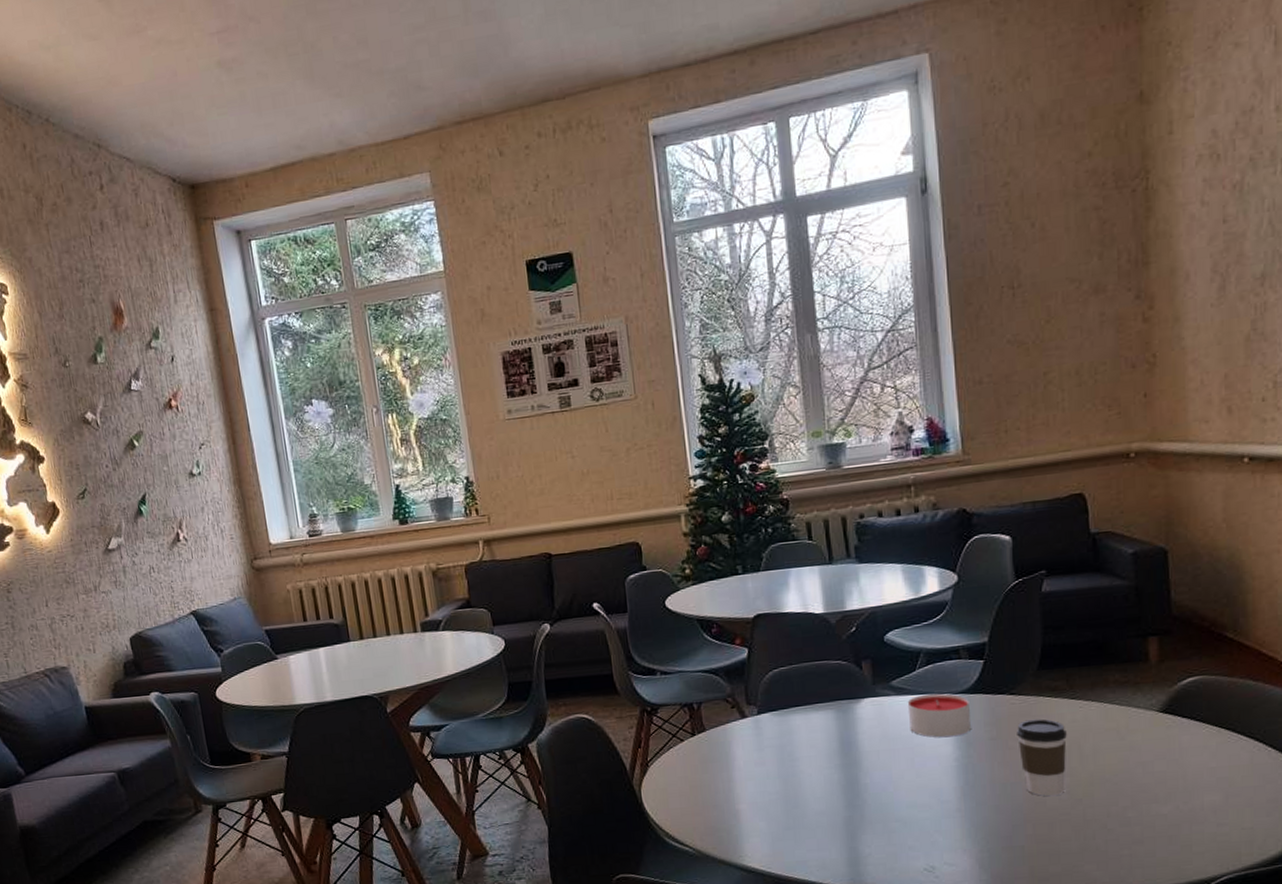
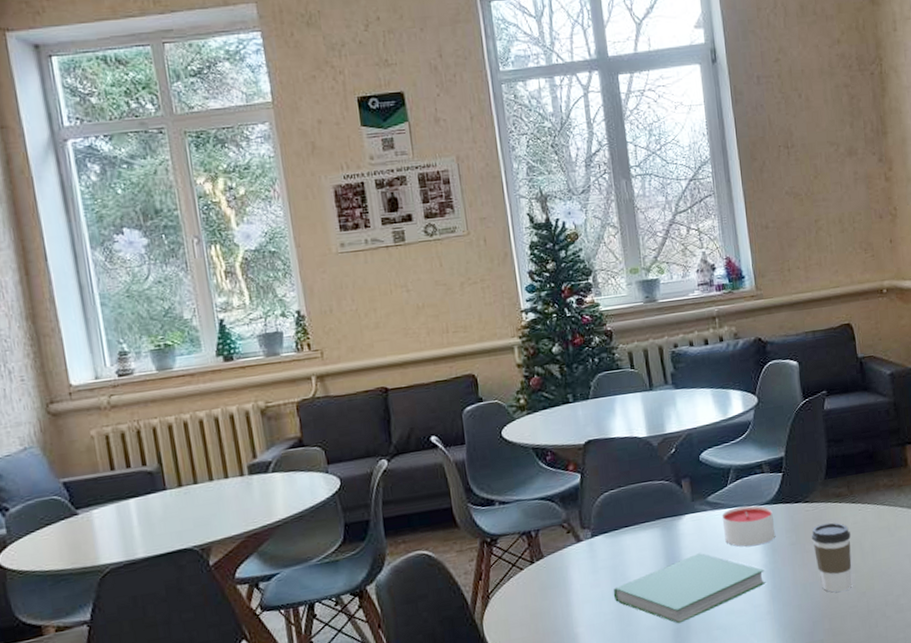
hardcover book: none [779,739,957,812] -> present [613,552,766,624]

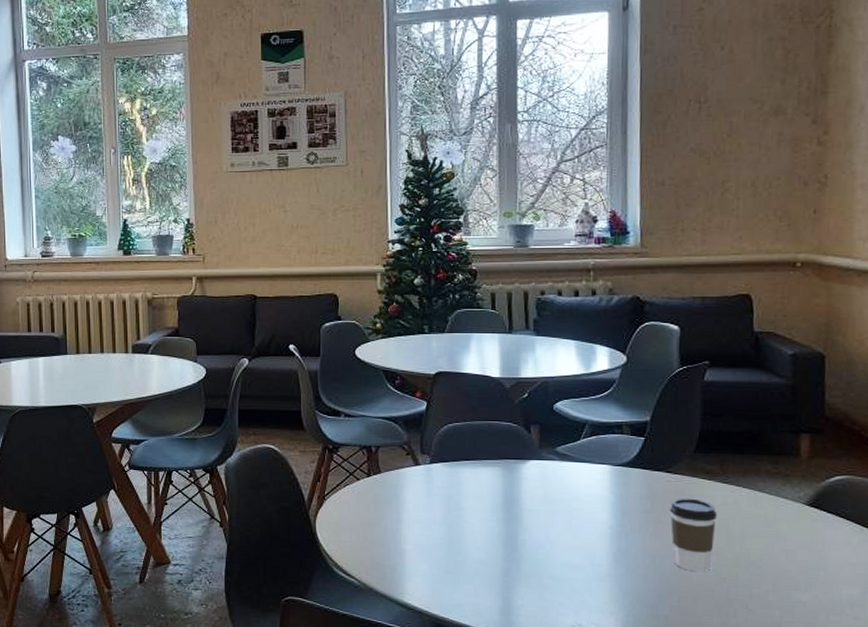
hardcover book: present [613,552,766,624] -> none [445,499,610,564]
candle: present [721,505,775,547] -> none [569,463,628,506]

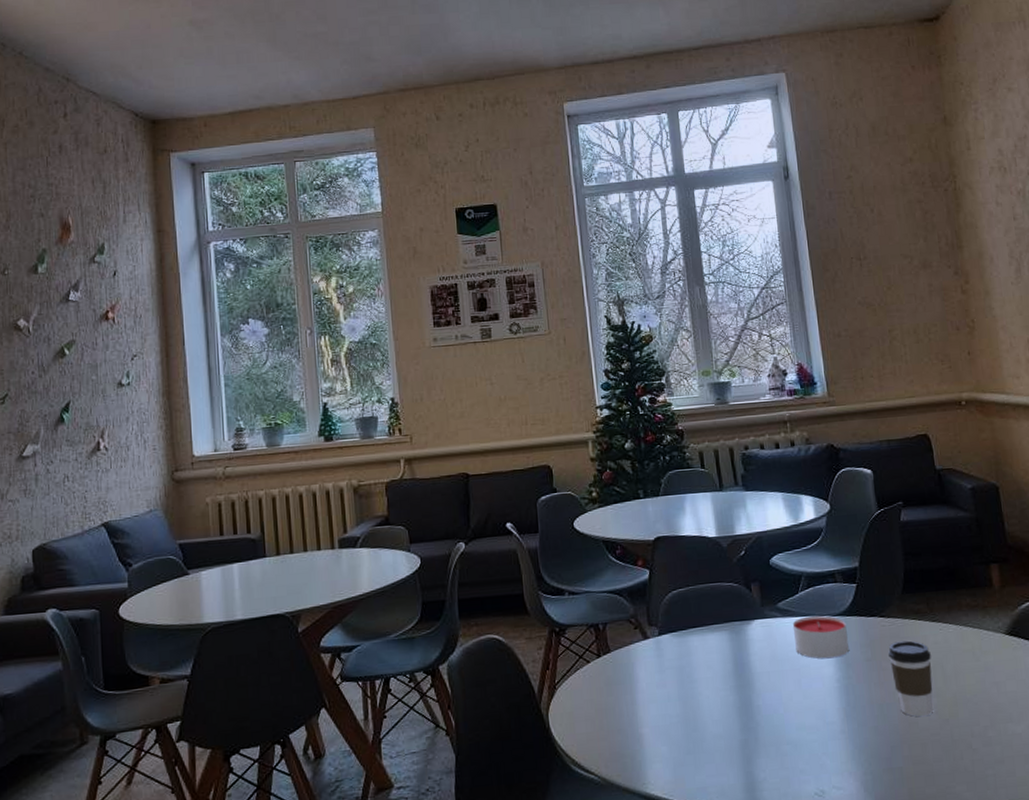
candle: none [569,463,628,506] -> present [792,615,849,659]

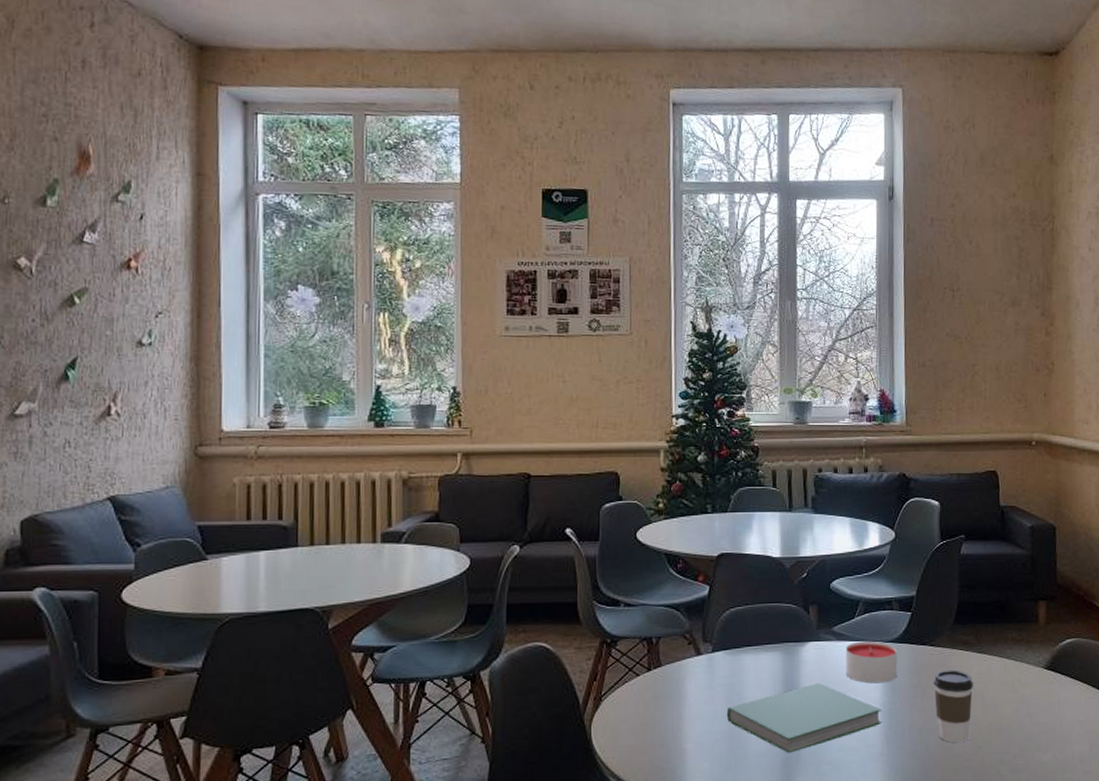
hardcover book: none [679,660,839,734] -> present [726,682,882,753]

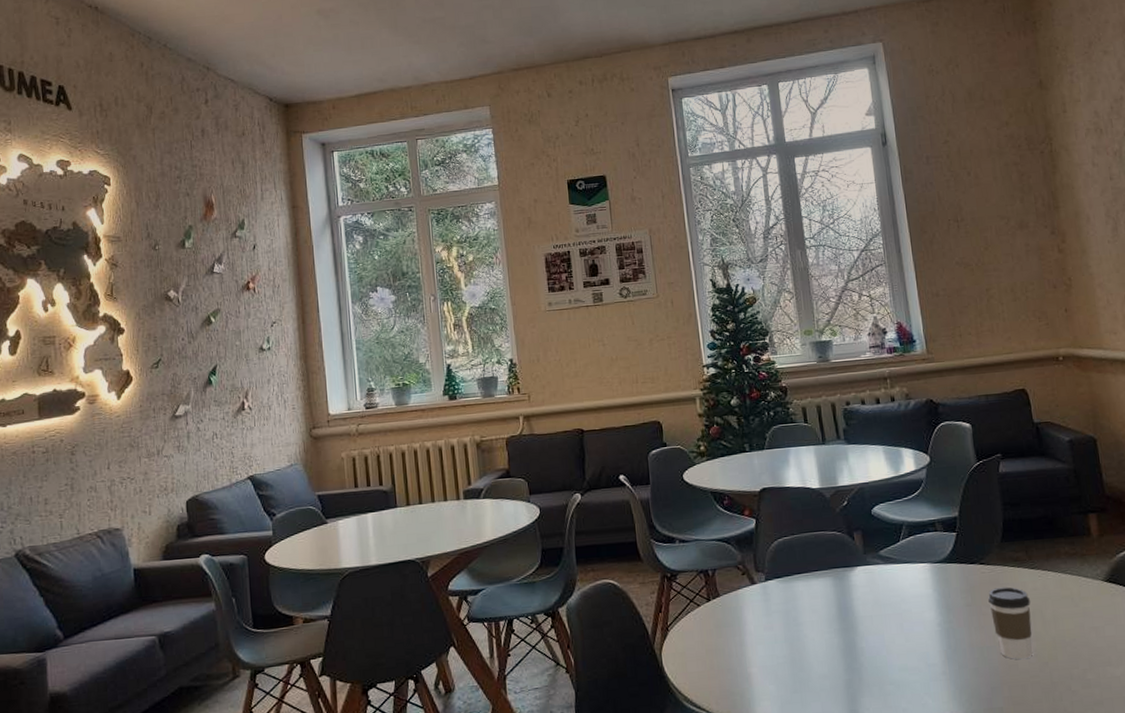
hardcover book: present [726,682,882,753] -> none [785,605,940,675]
candle: present [845,641,897,684] -> none [894,562,949,604]

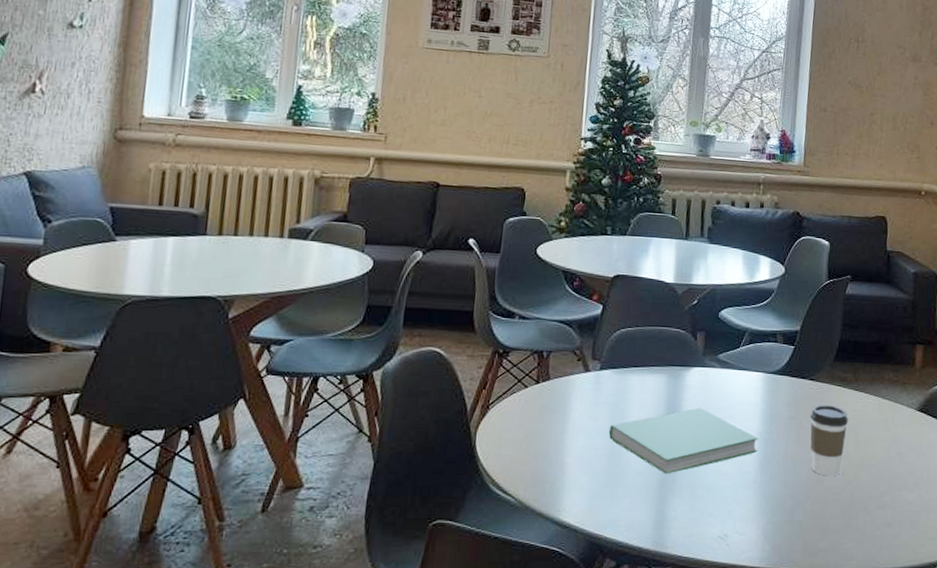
hardcover book: none [785,605,940,675] -> present [608,407,759,474]

